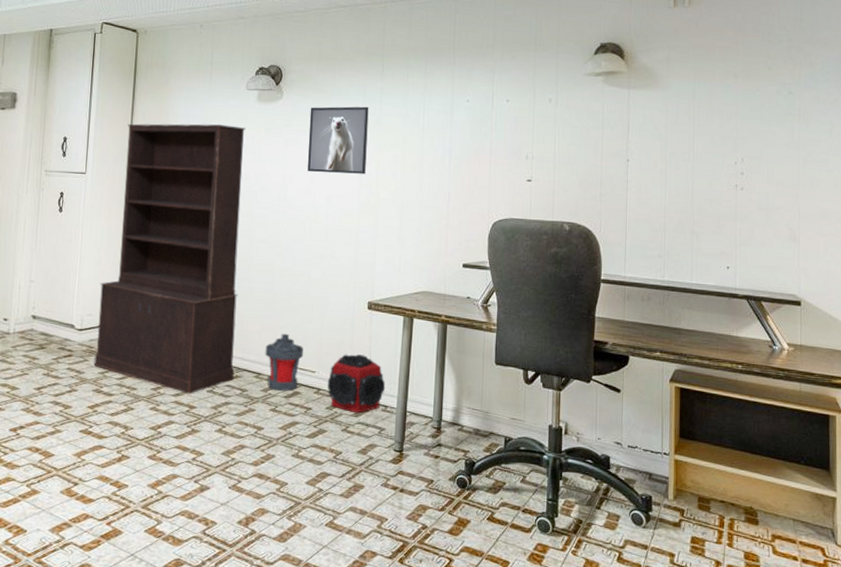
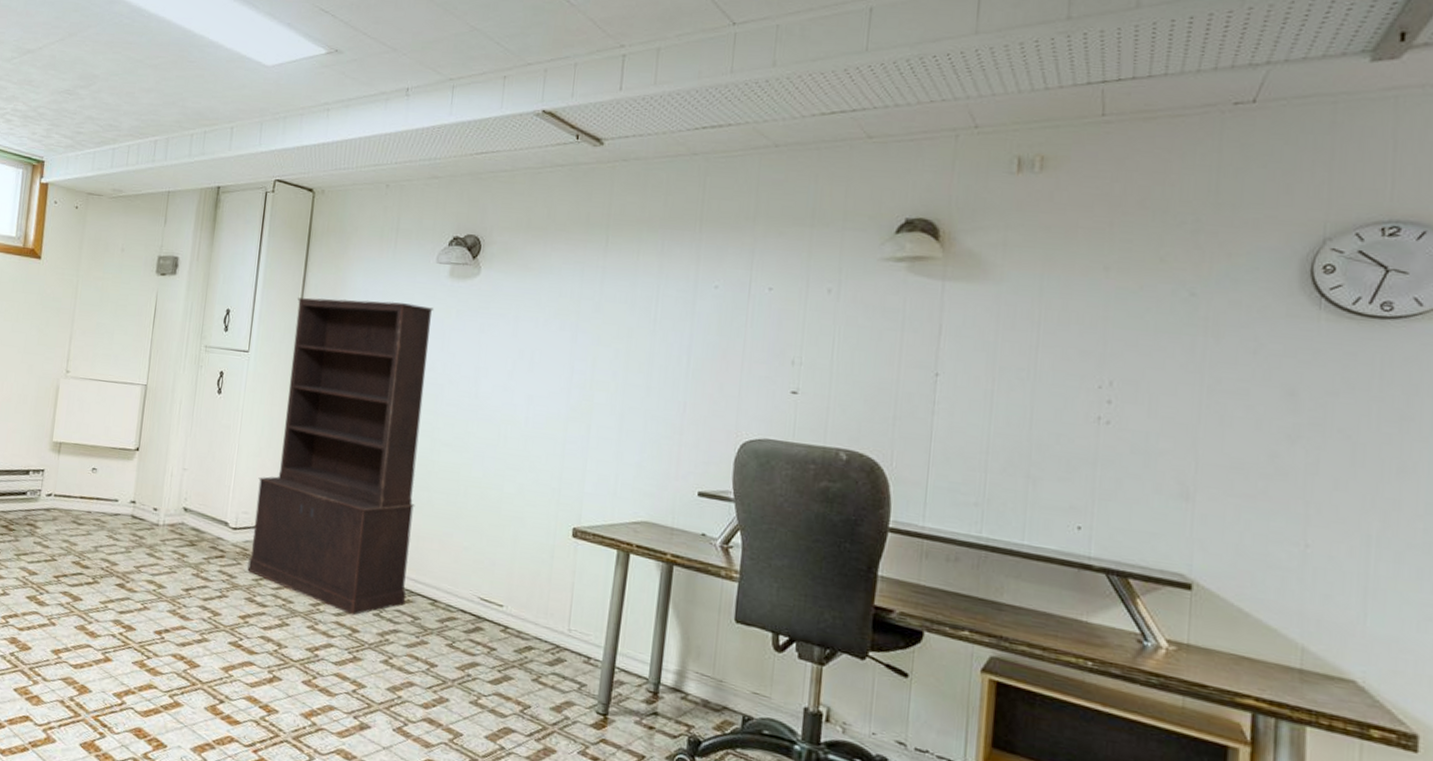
lantern: present [265,333,303,391] -> none [443,555,490,626]
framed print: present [307,106,369,174] -> none [506,286,587,372]
speaker: present [327,354,386,414] -> none [516,588,590,663]

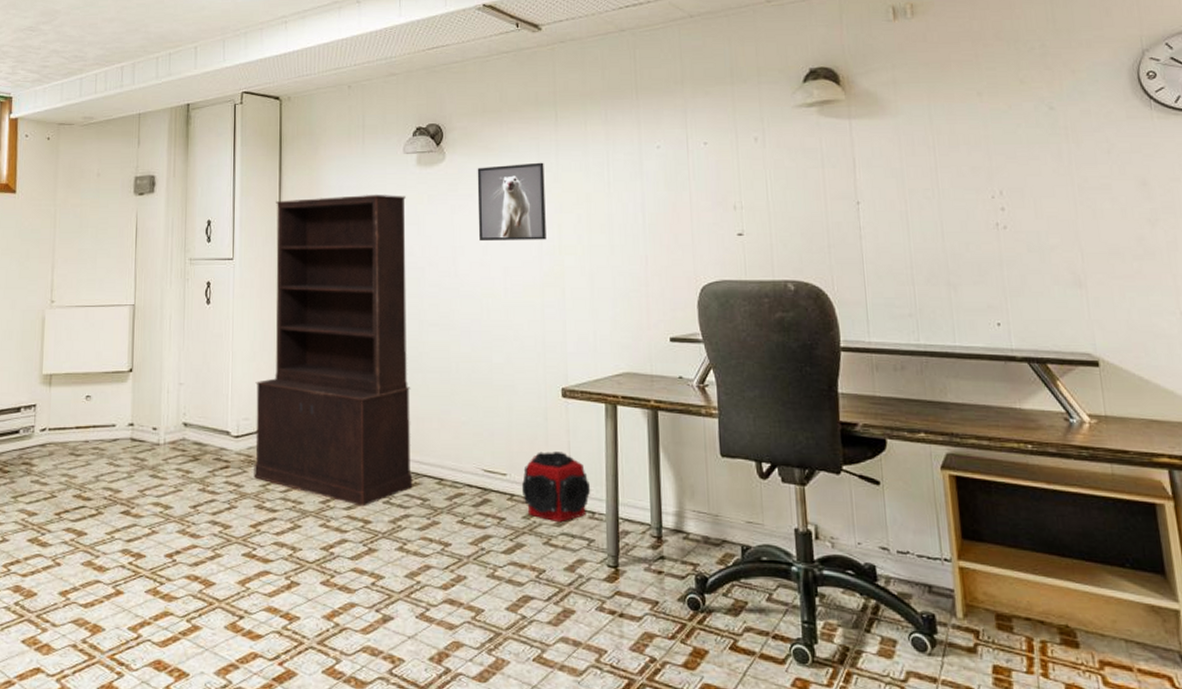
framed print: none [506,286,587,372] -> present [477,162,546,242]
speaker: none [516,588,590,663] -> present [521,451,591,523]

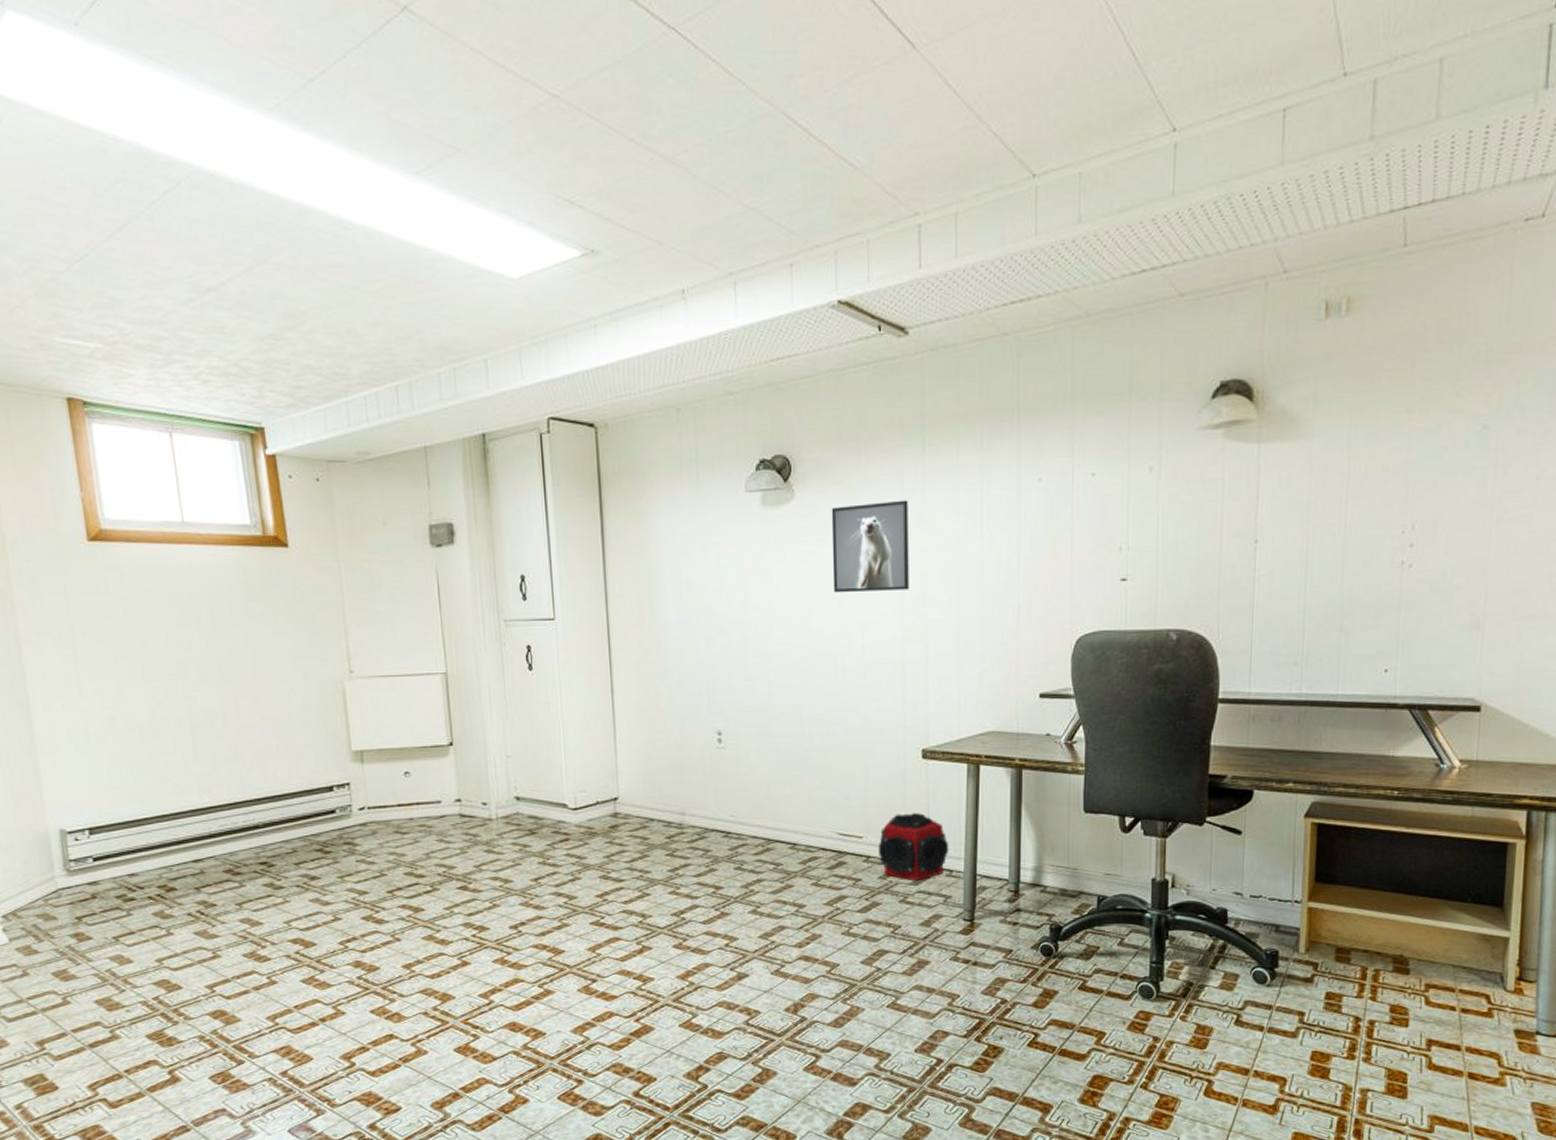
bookcase: present [254,194,413,507] -> none [590,540,765,873]

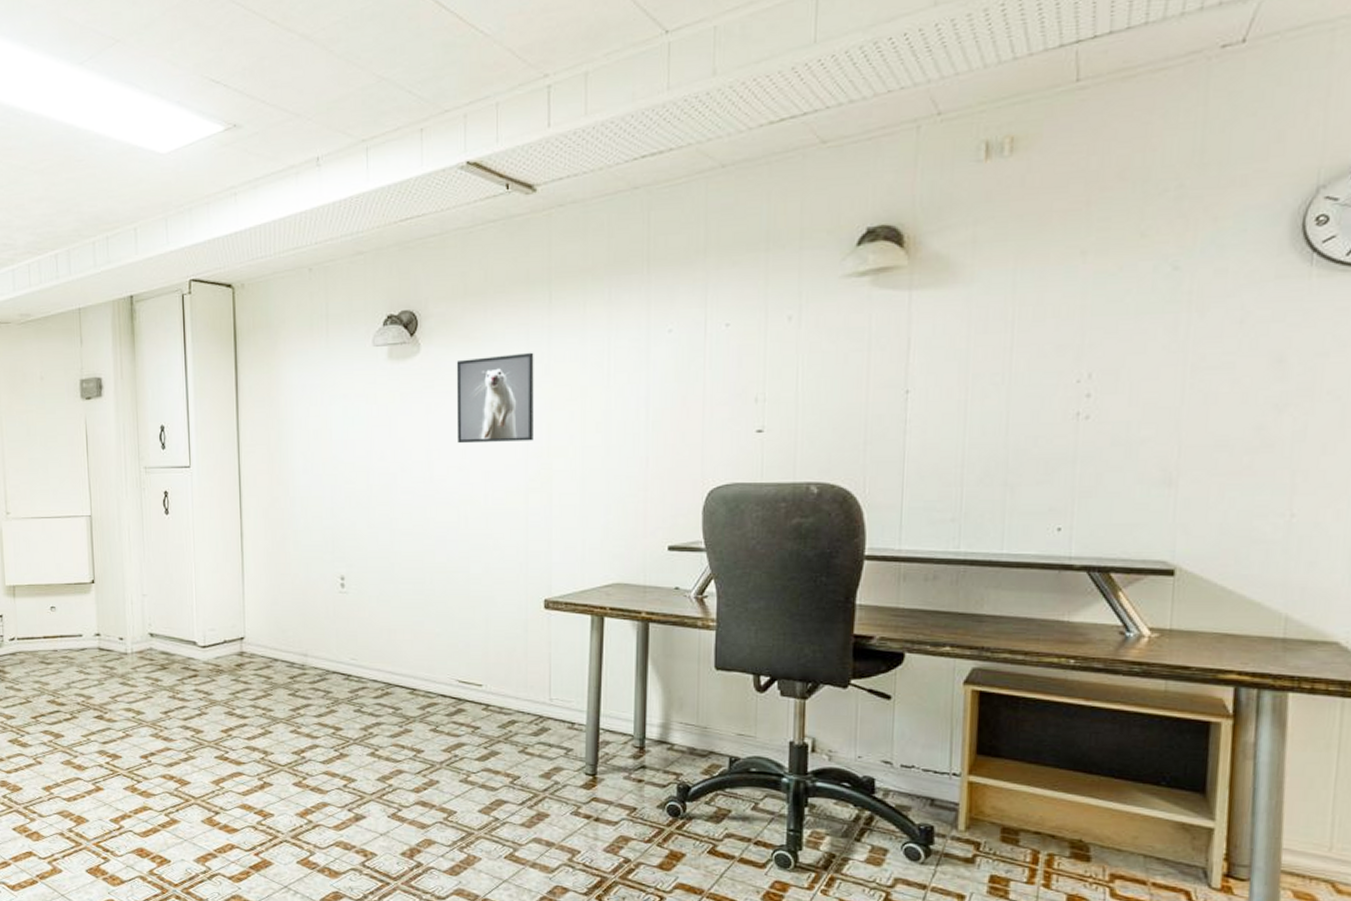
speaker: present [877,813,949,882] -> none [497,663,572,732]

